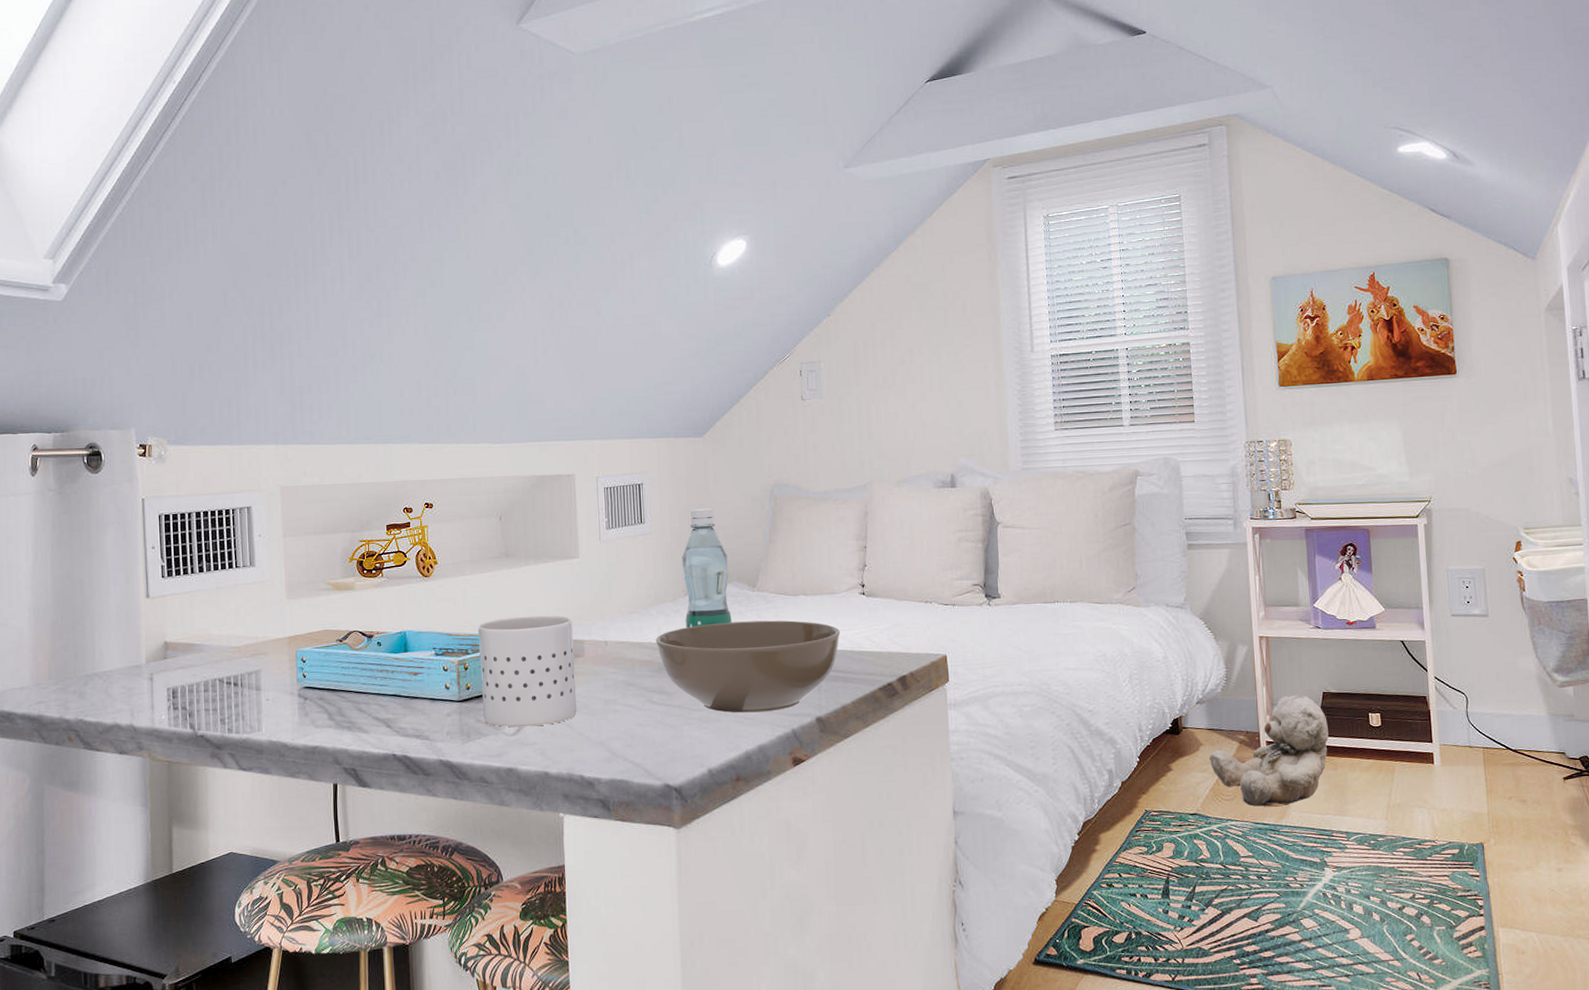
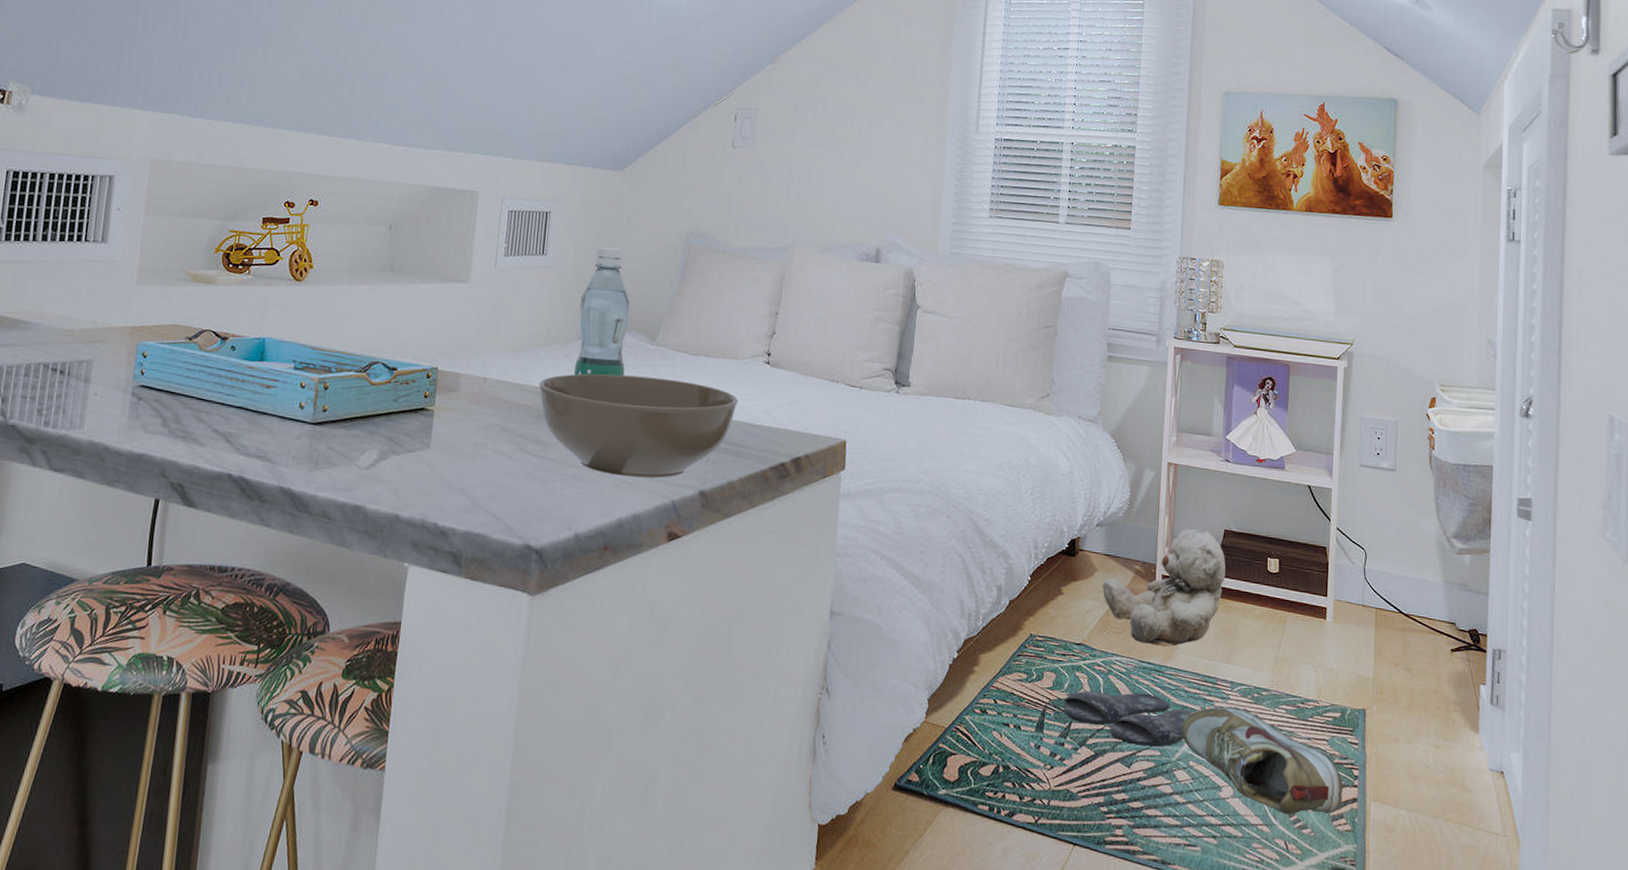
mug: present [477,615,577,728] -> none [336,337,452,463]
slippers: none [1185,852,1312,900] -> present [1063,690,1193,747]
athletic shoe: none [1302,854,1470,948] -> present [1181,706,1343,815]

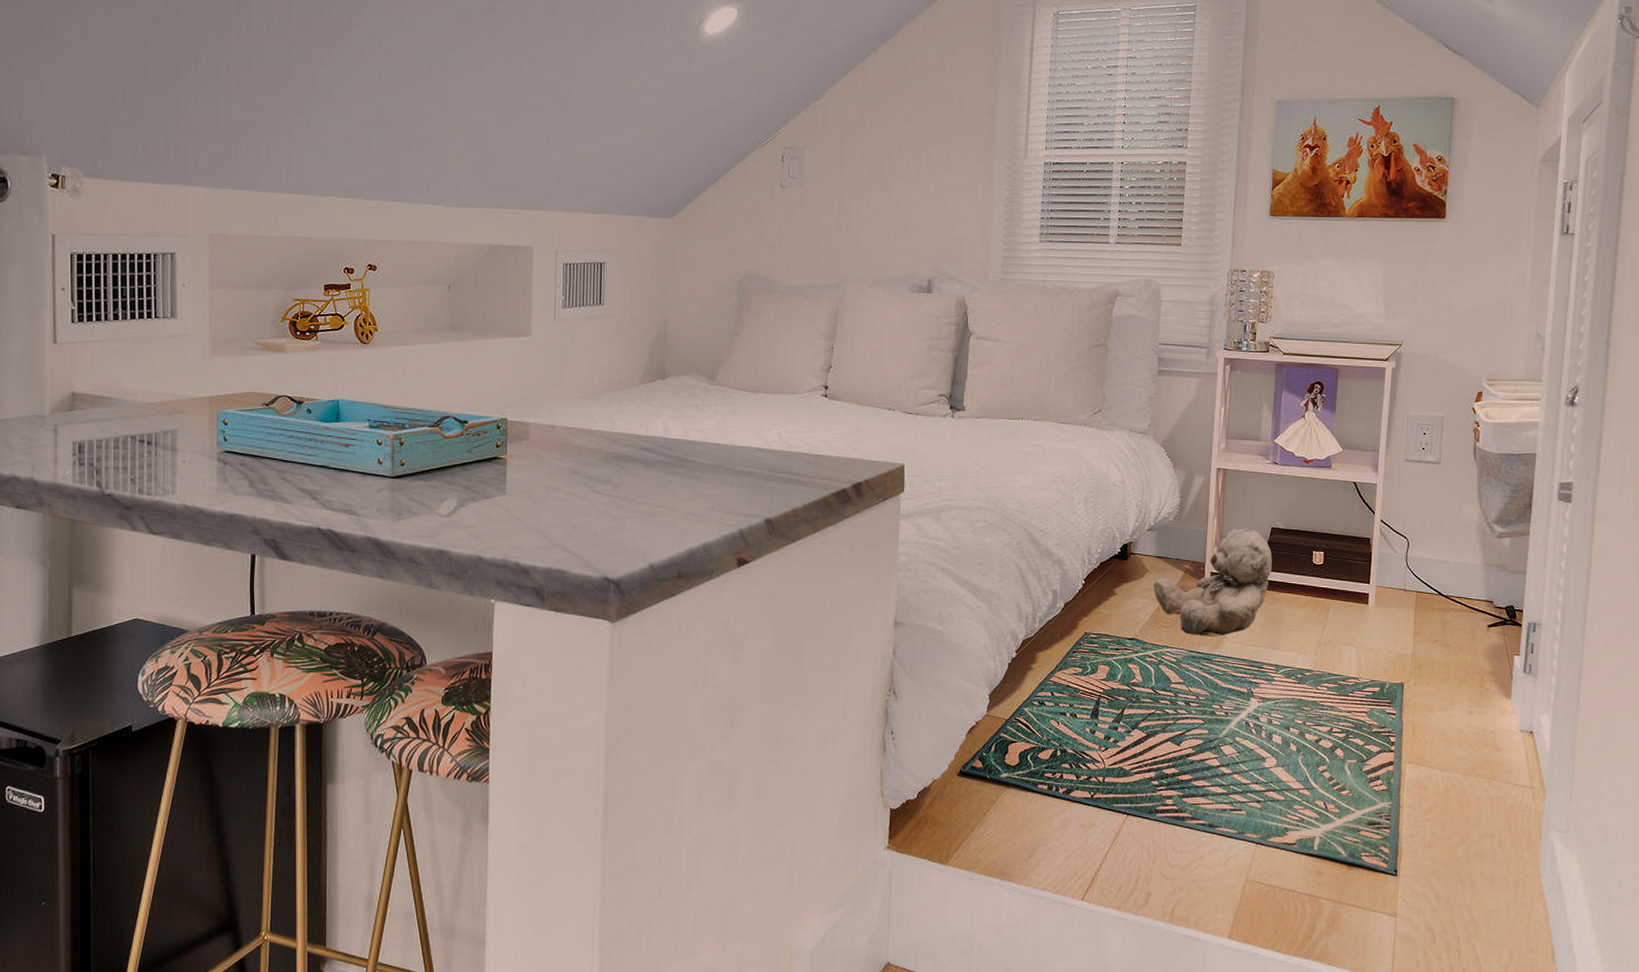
bowl: present [539,373,739,478] -> none [605,415,799,510]
bottle: present [573,246,630,376] -> none [637,293,688,419]
slippers: present [1063,690,1193,747] -> none [1117,679,1239,726]
athletic shoe: present [1181,706,1343,815] -> none [1228,686,1380,779]

